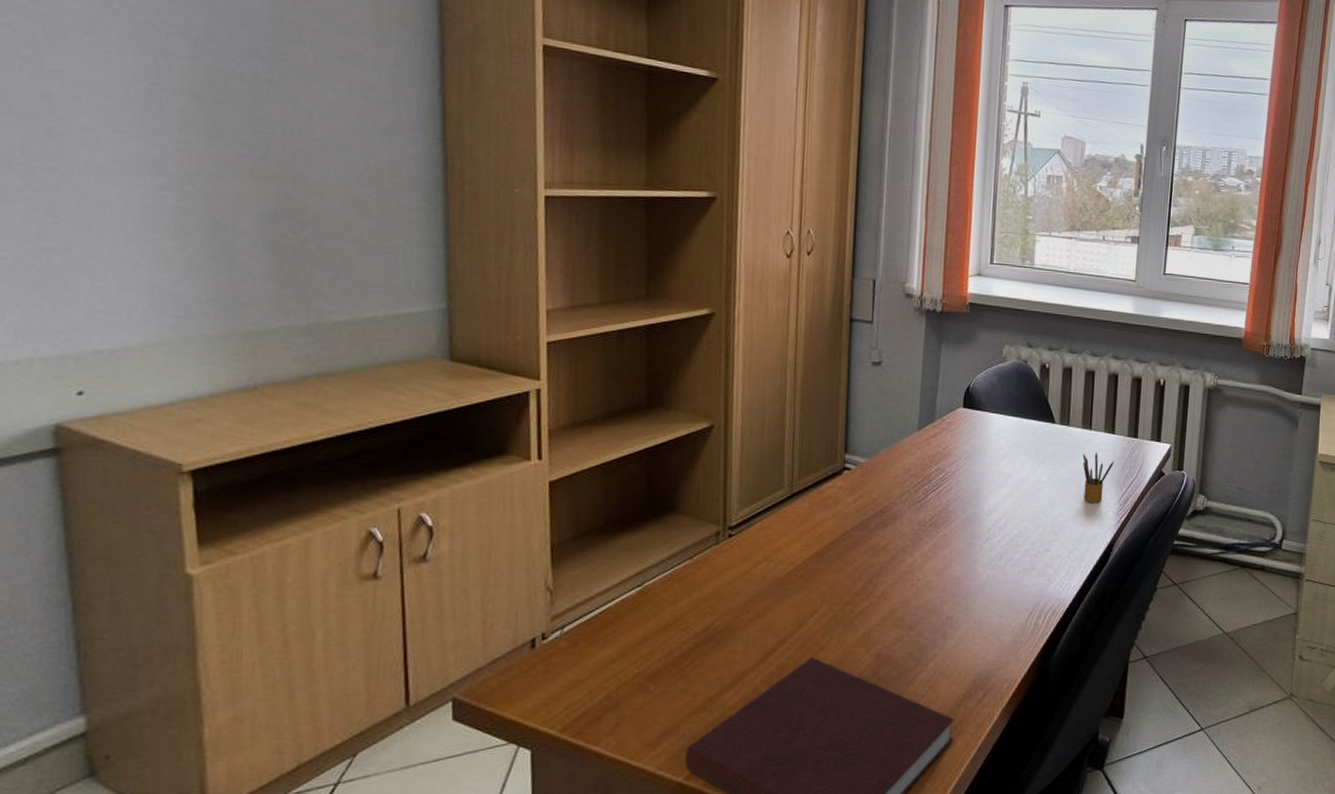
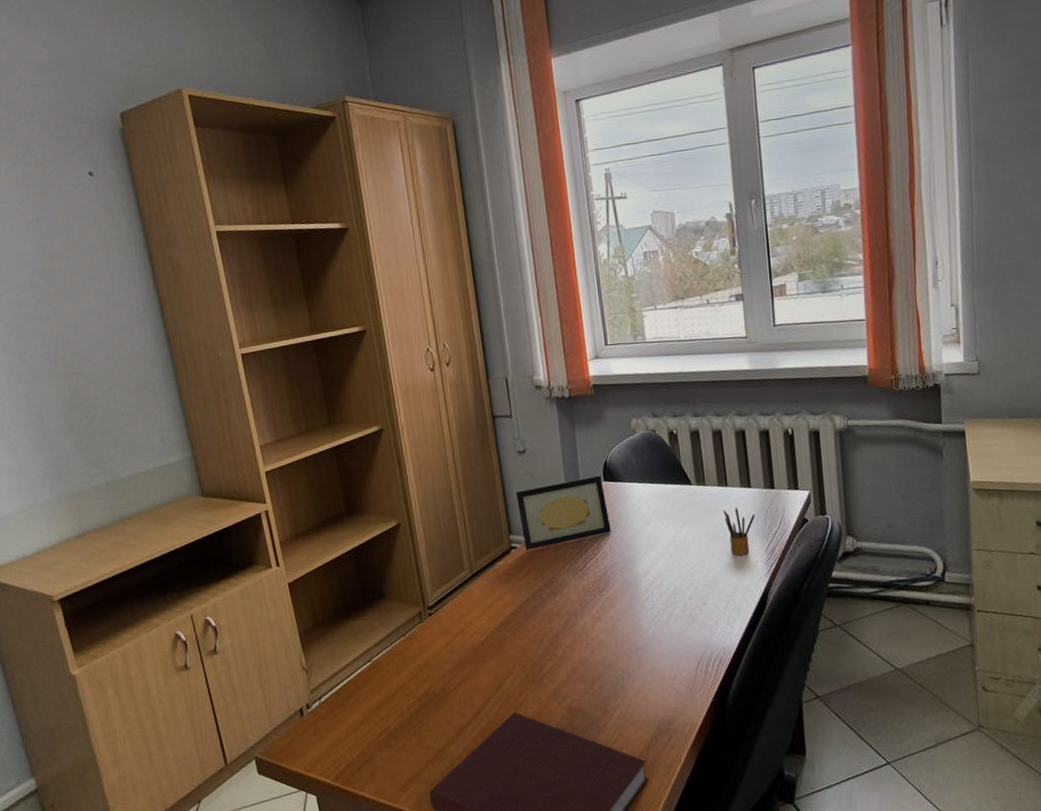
picture frame: none [860,400,962,473] -> present [516,475,611,550]

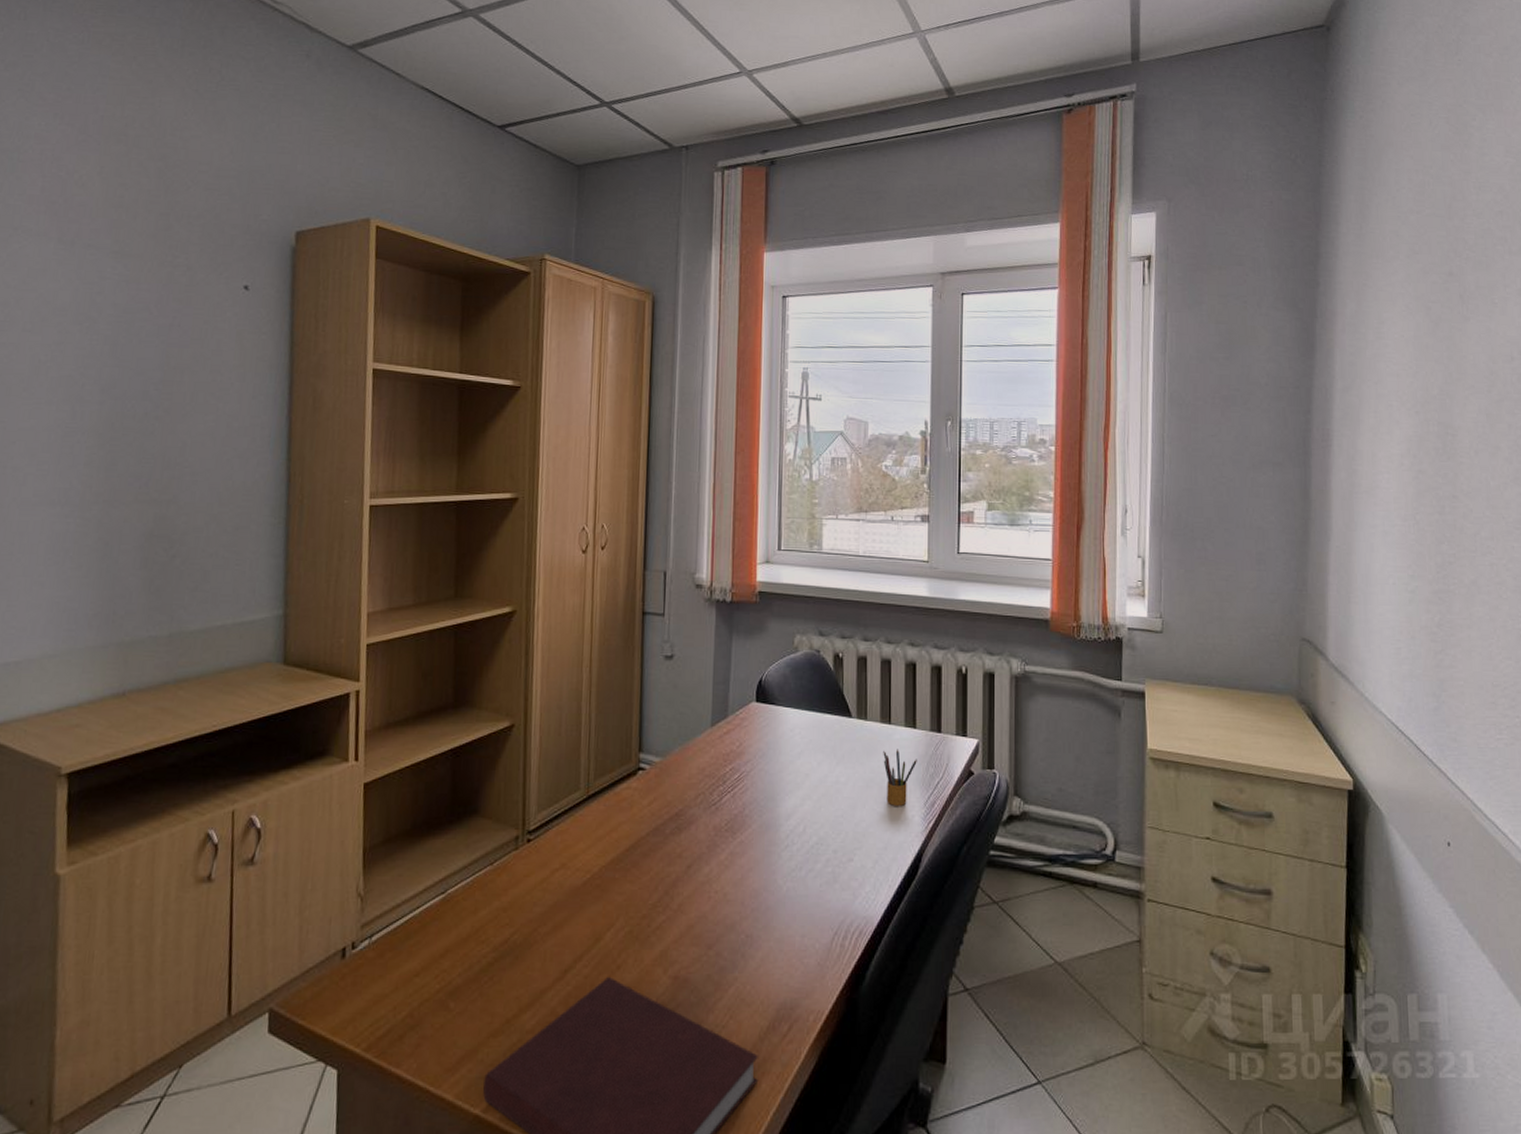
picture frame: present [516,475,611,550] -> none [654,694,756,773]

